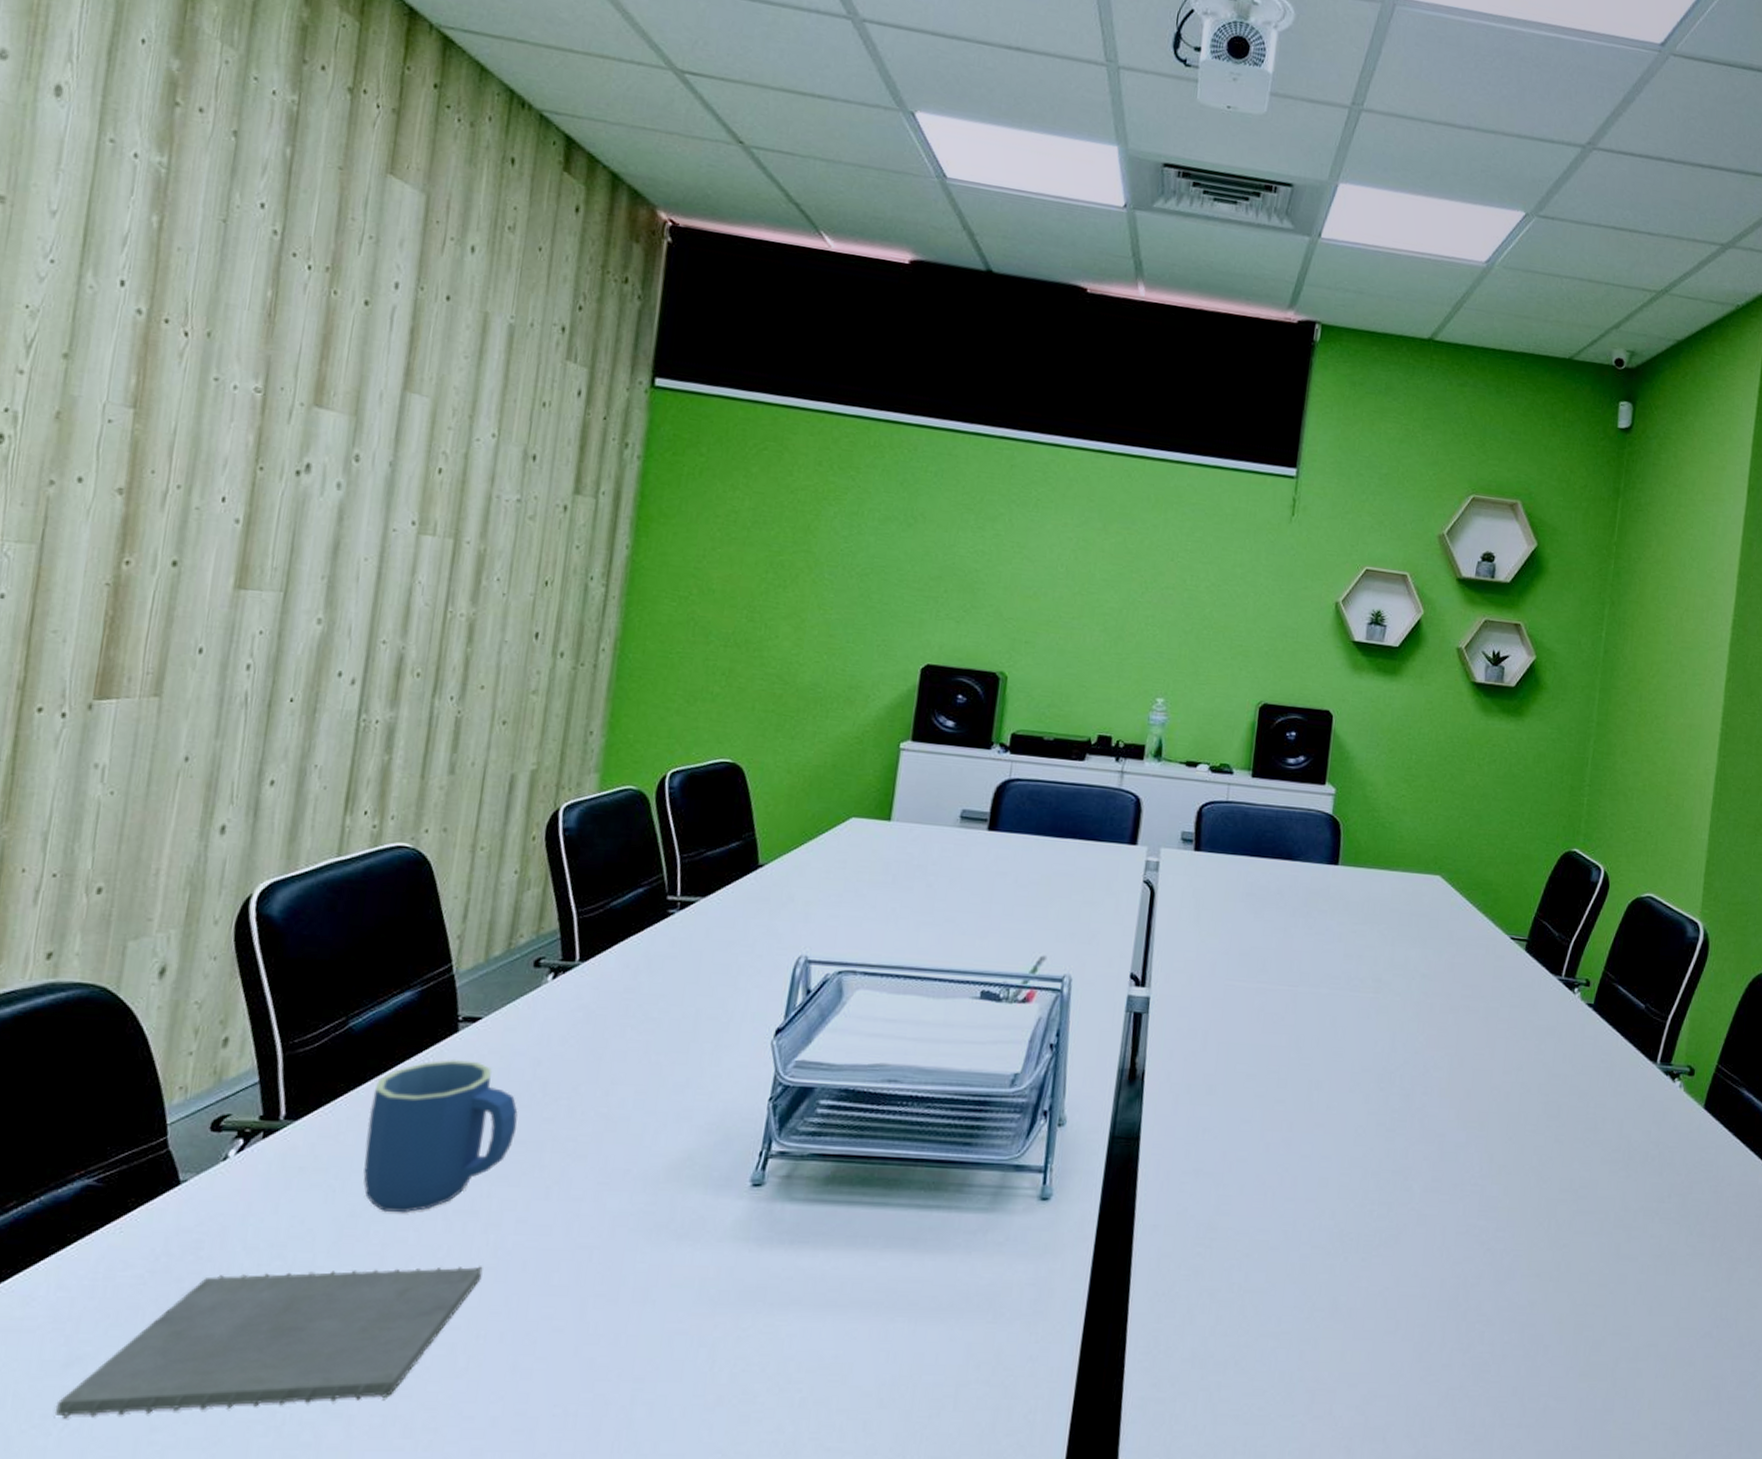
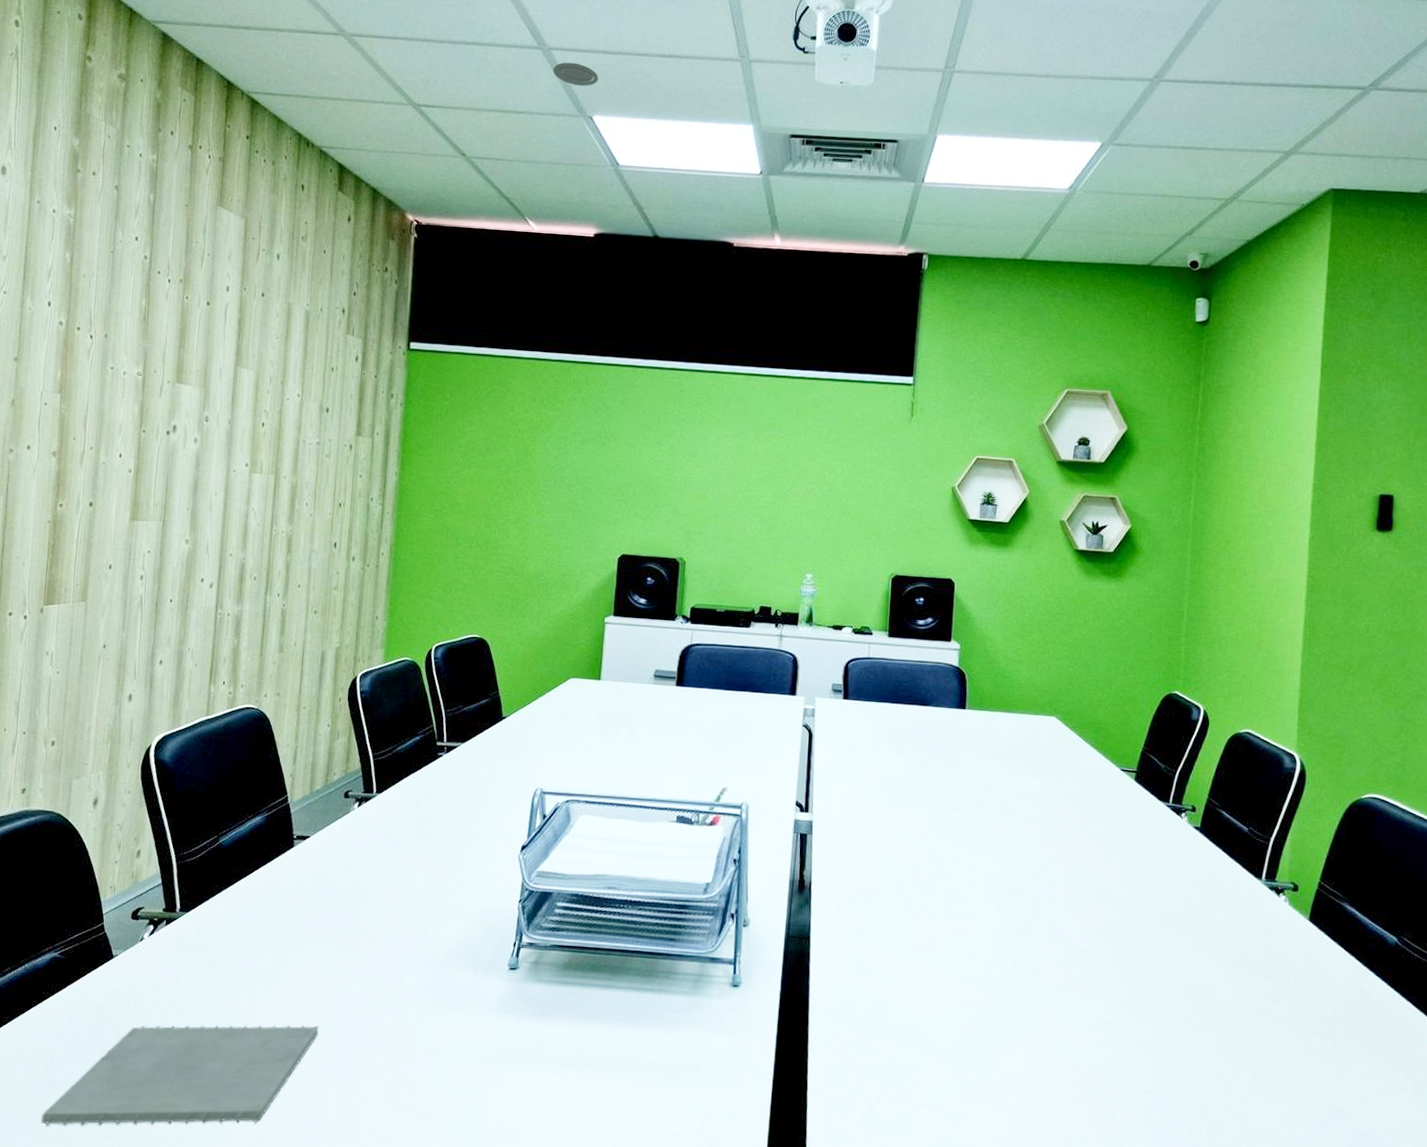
mug: present [363,1060,518,1213] -> none [234,868,338,983]
recessed light: none [865,39,926,74] -> present [553,62,599,87]

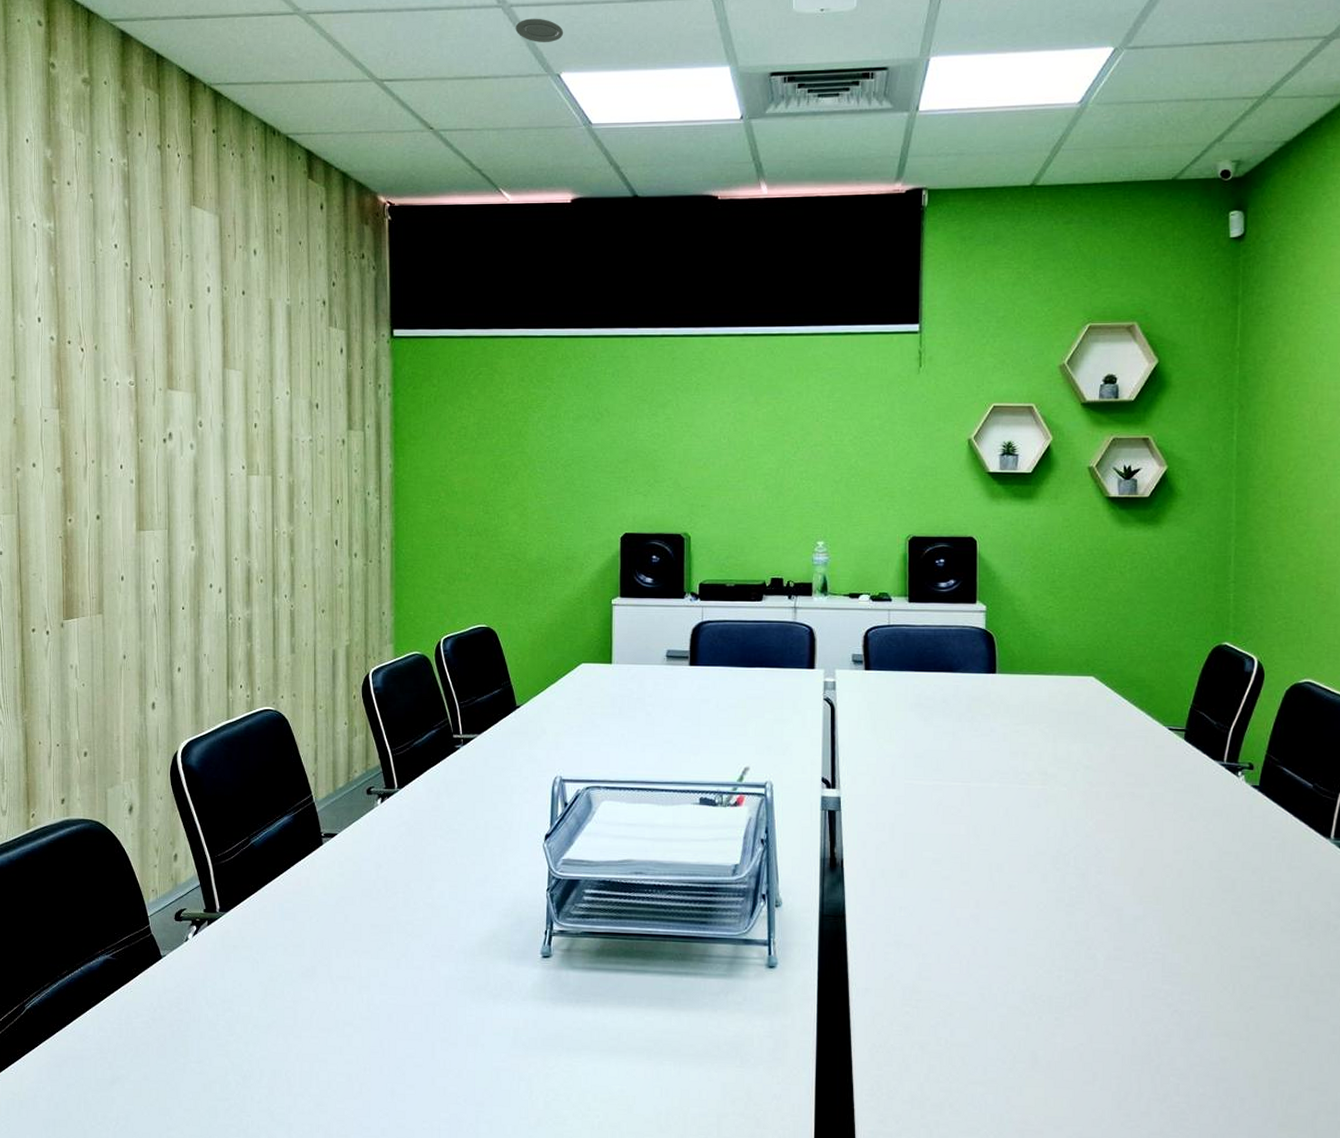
notepad: present [40,1025,319,1126] -> none [109,1017,362,1119]

